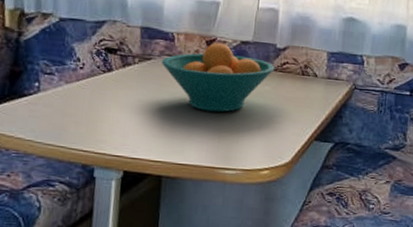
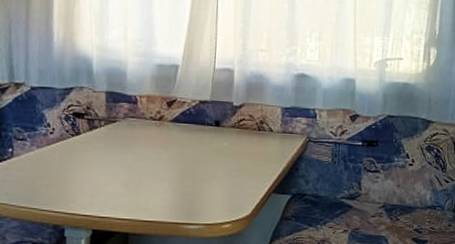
fruit bowl: present [162,43,275,113] -> none [126,103,232,170]

